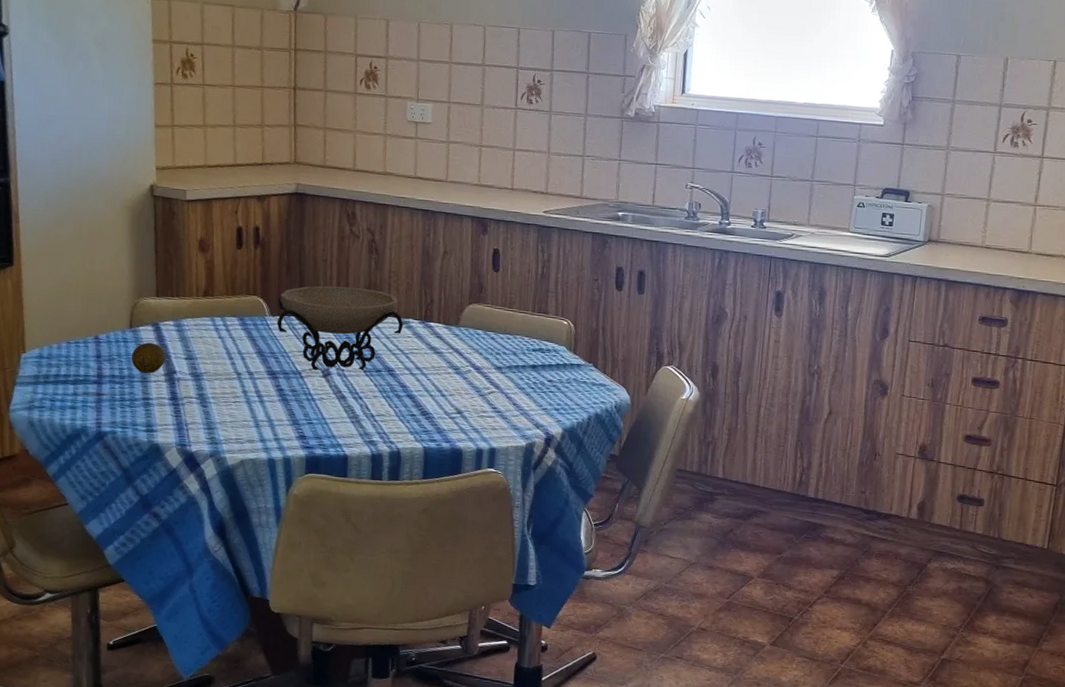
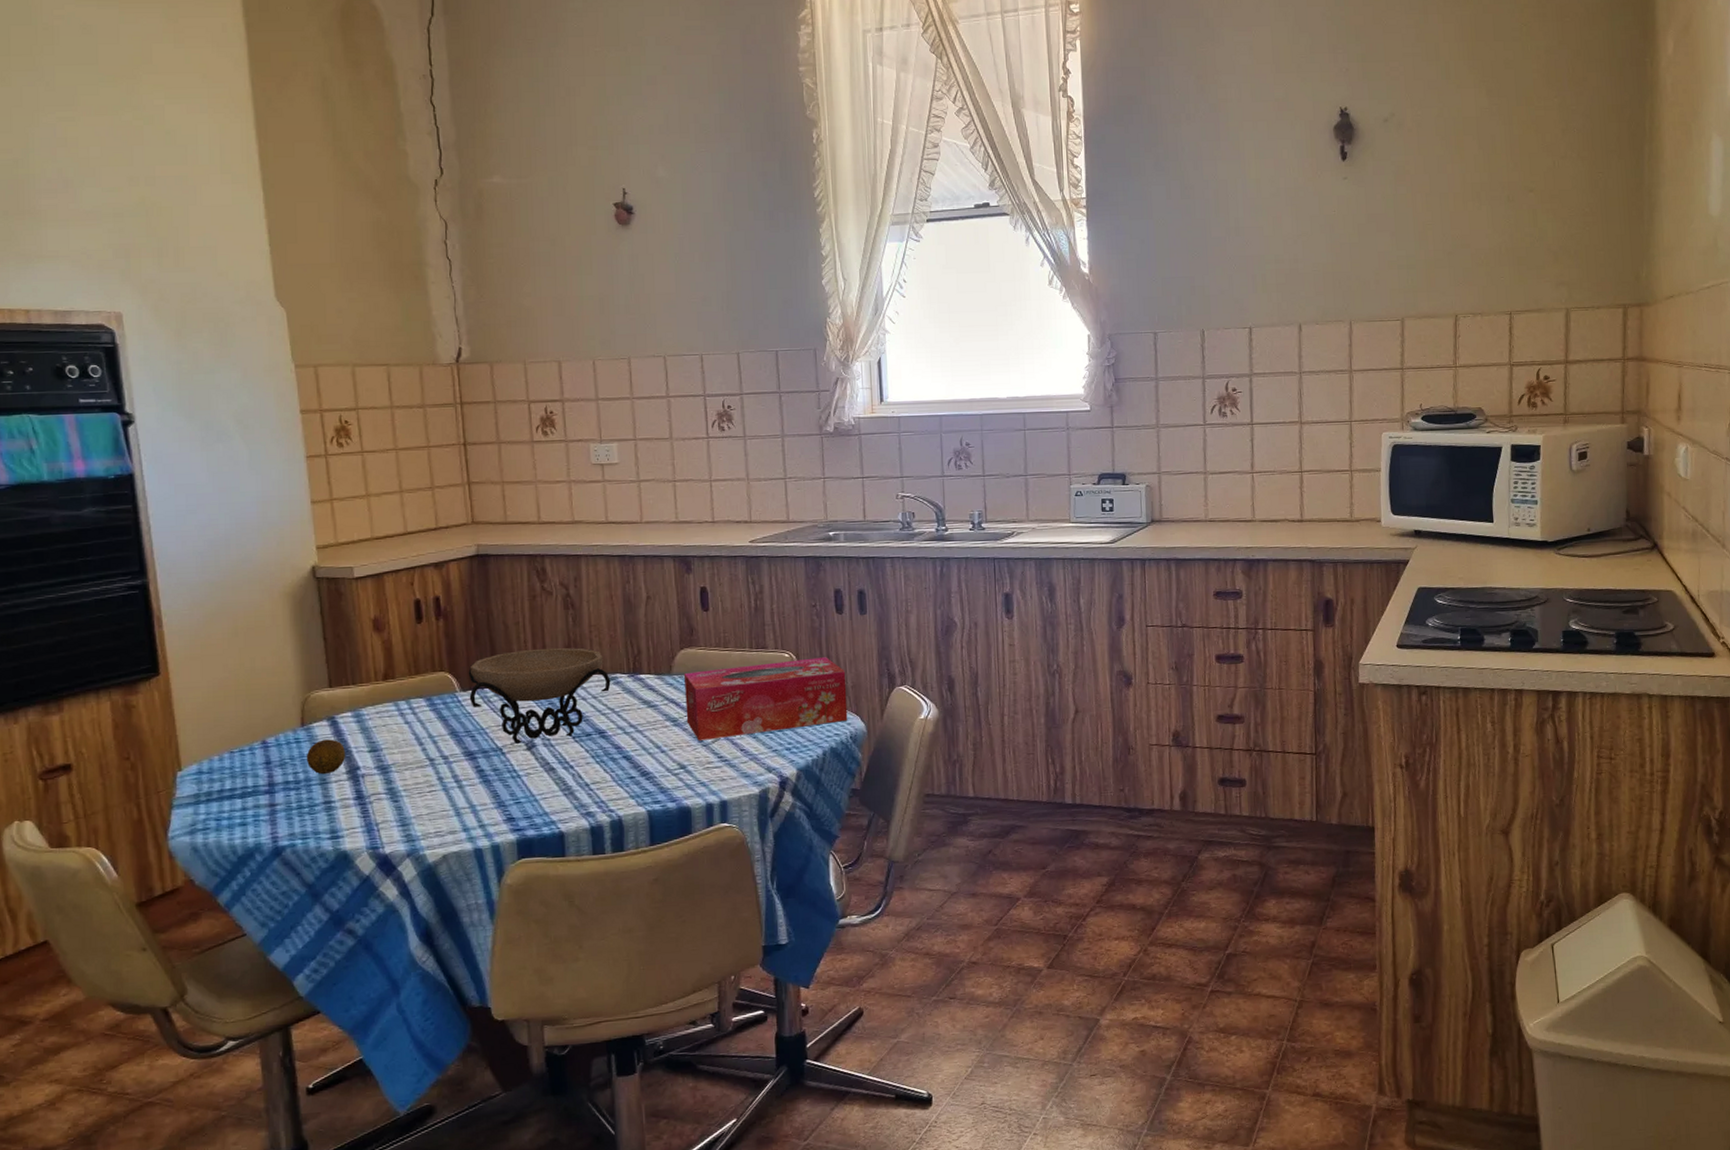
tissue box: none [467,326,618,392] -> present [683,657,848,741]

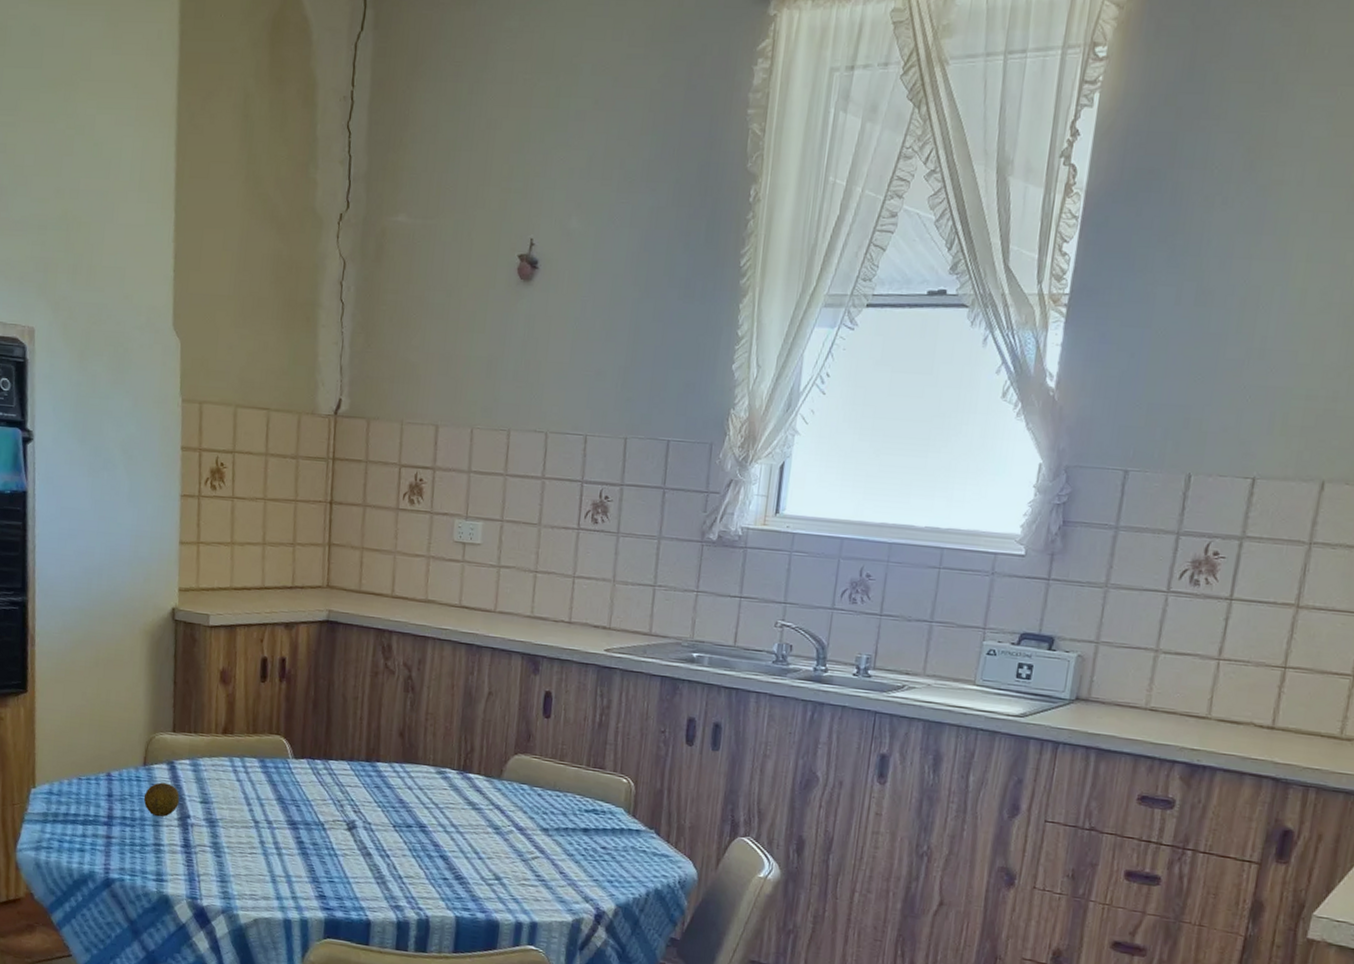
decorative bowl: present [468,647,611,744] -> none [300,726,439,825]
tissue box: present [683,657,848,741] -> none [509,780,686,864]

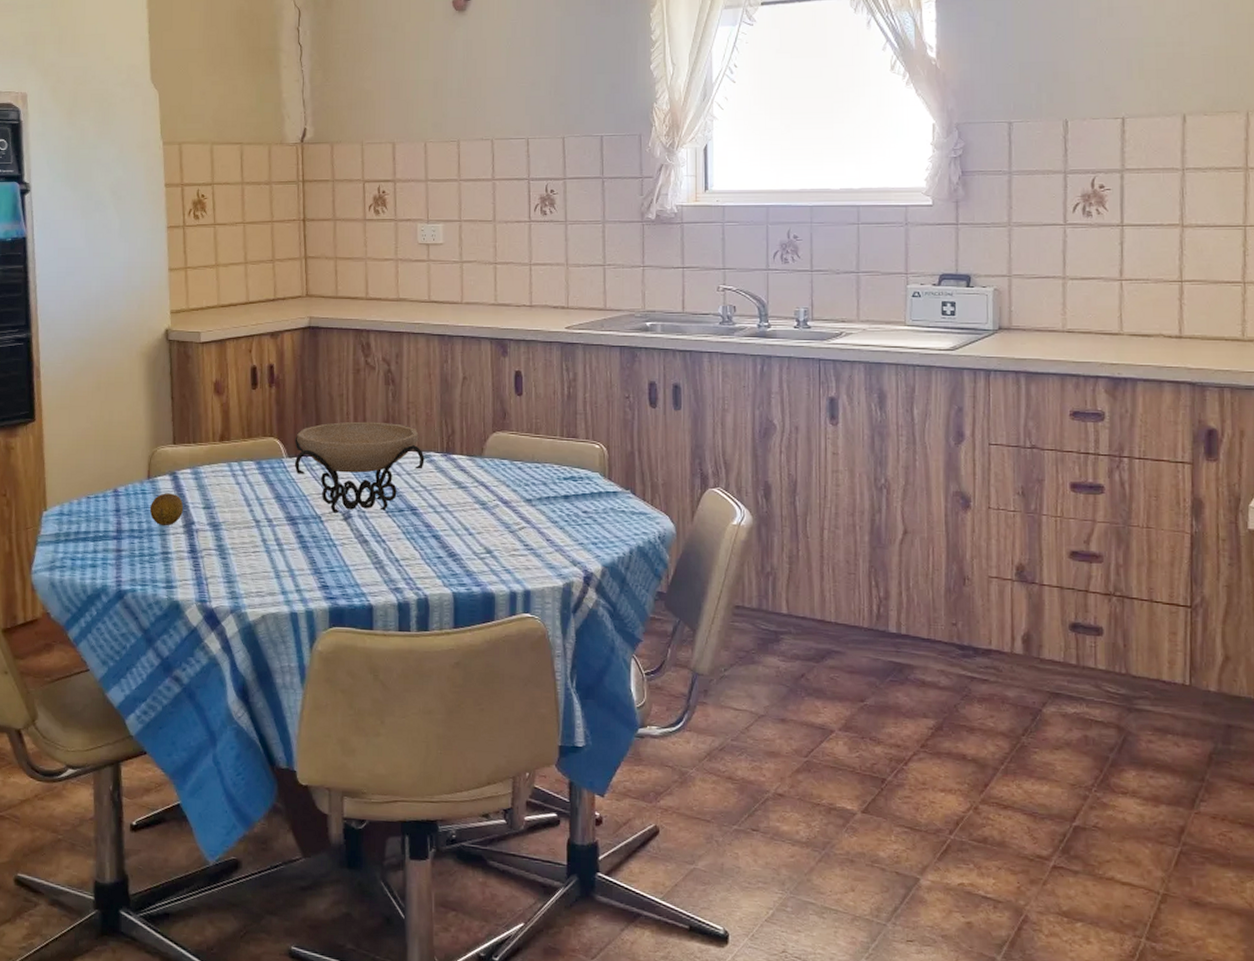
decorative bowl: none [300,726,439,825] -> present [294,421,425,513]

